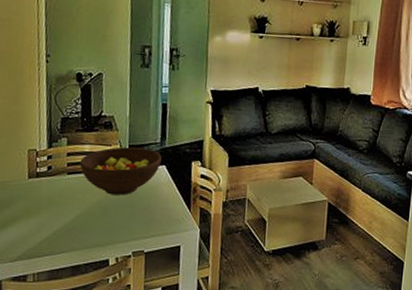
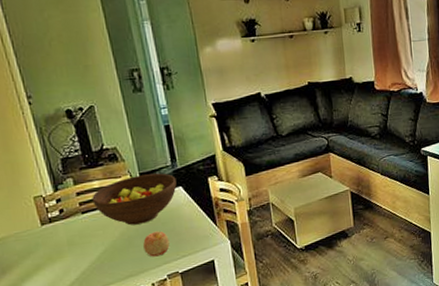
apple: none [116,205,142,231] -> present [143,231,170,257]

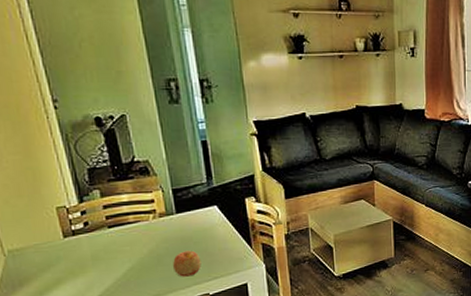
fruit bowl: present [92,173,177,226] -> none [119,190,212,243]

